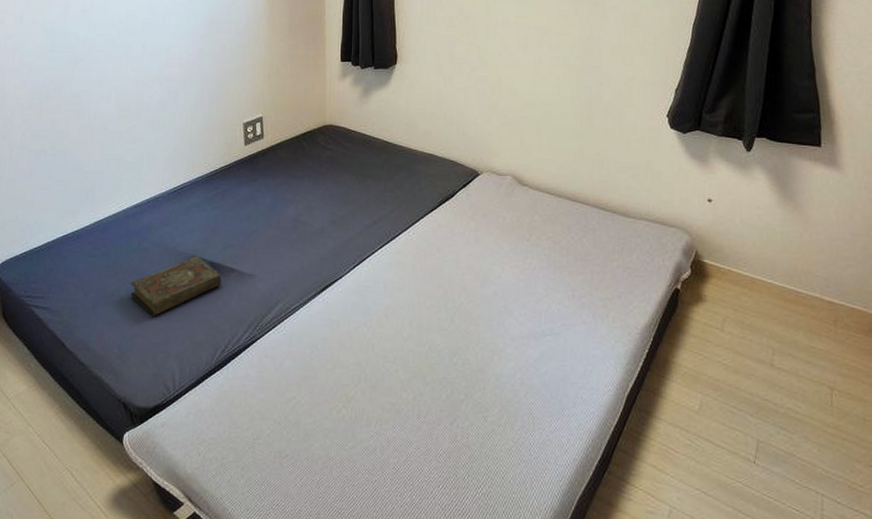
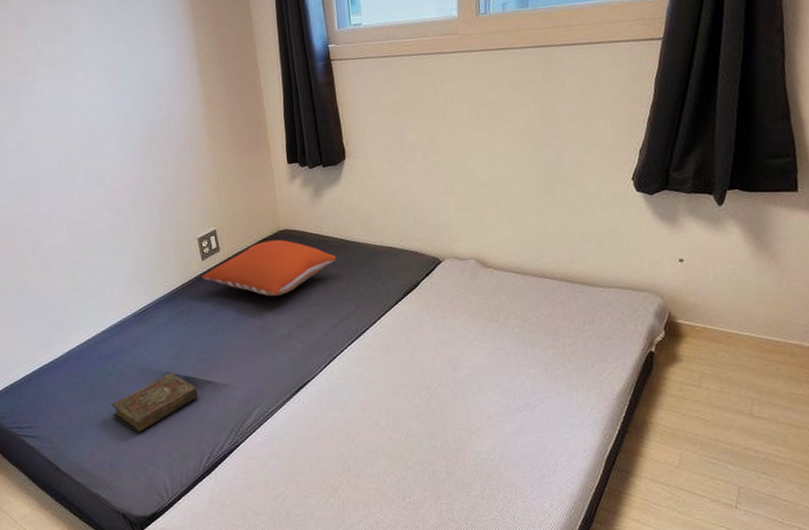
pillow: none [242,134,378,189] -> present [202,239,337,296]

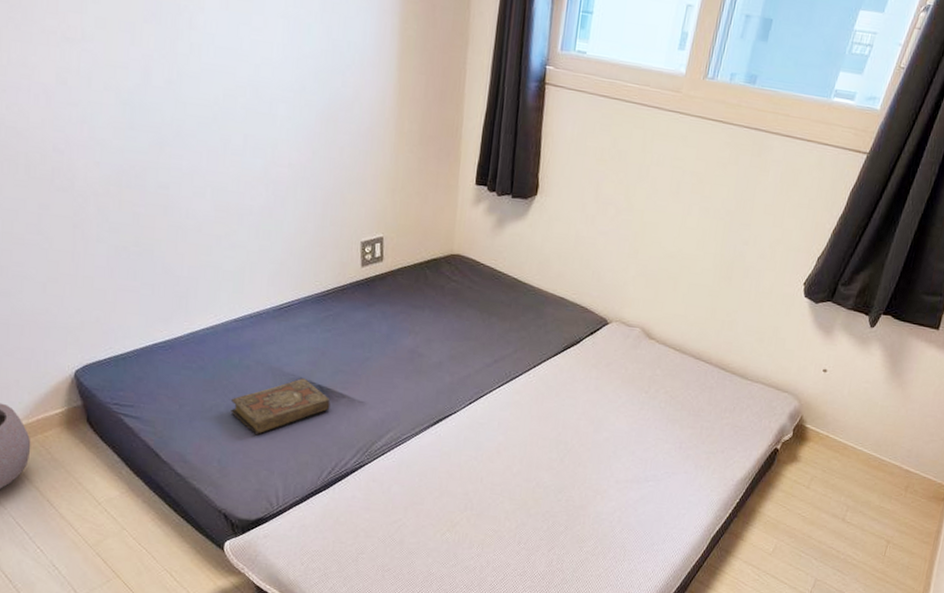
pillow: present [202,239,337,296] -> none [358,261,506,322]

